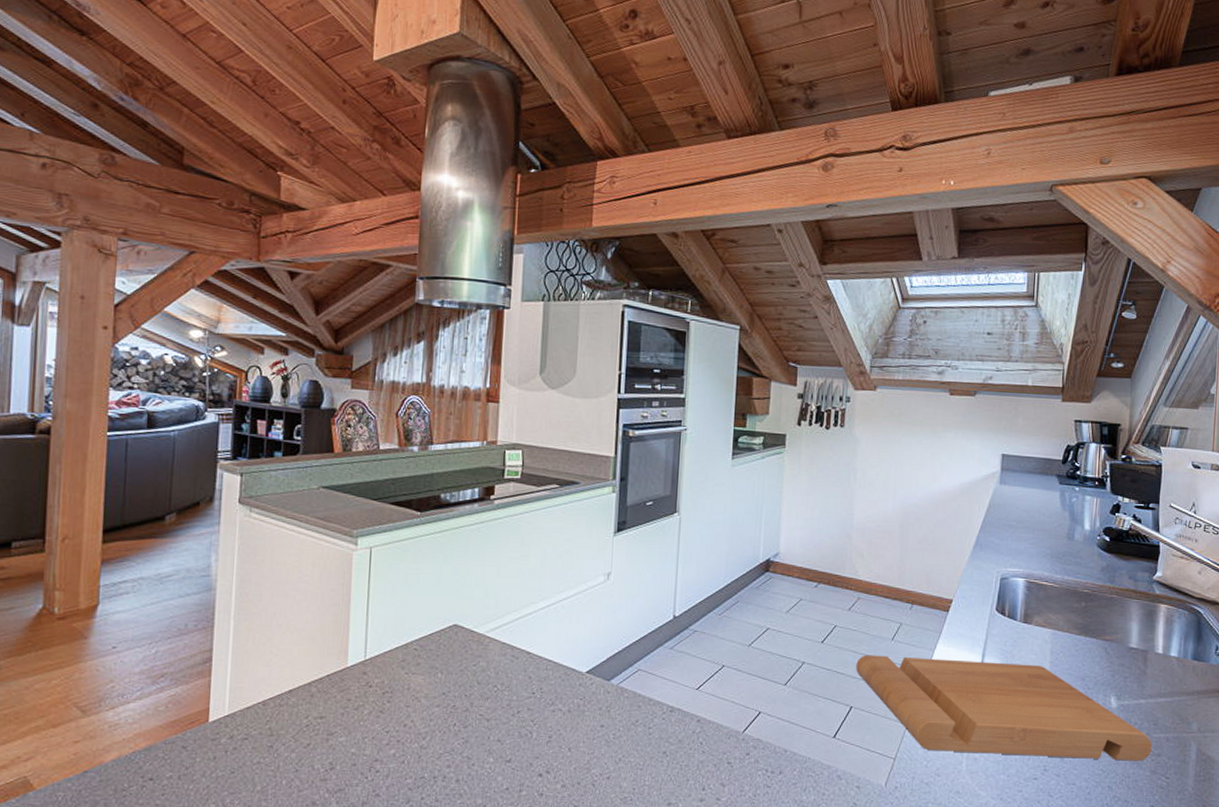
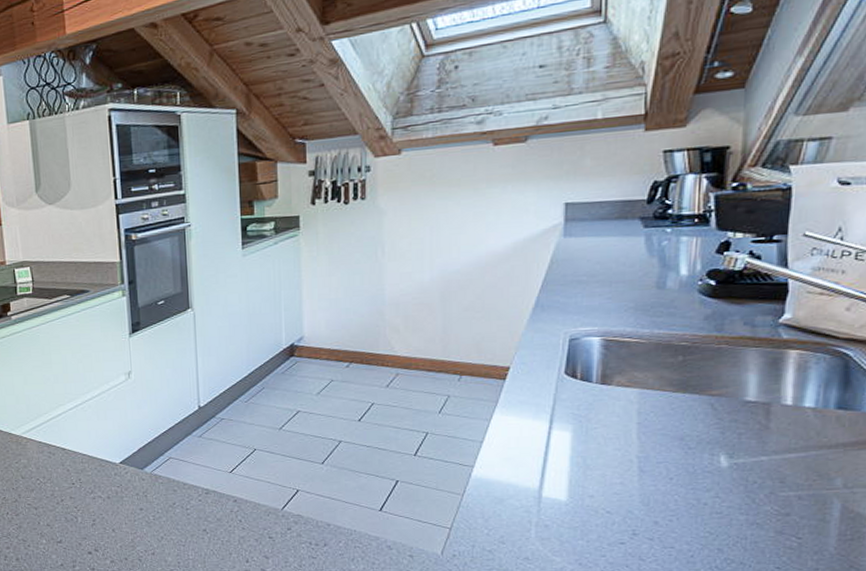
cutting board: present [856,655,1152,761] -> none [399,427,778,522]

